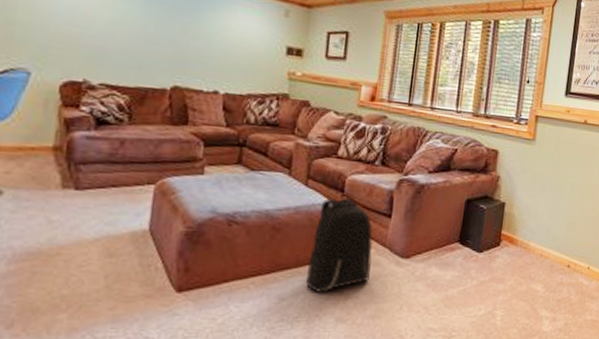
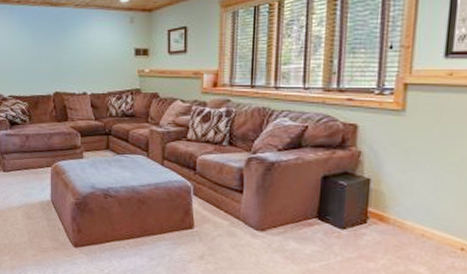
backpack: present [305,198,373,292] -> none [169,175,227,256]

